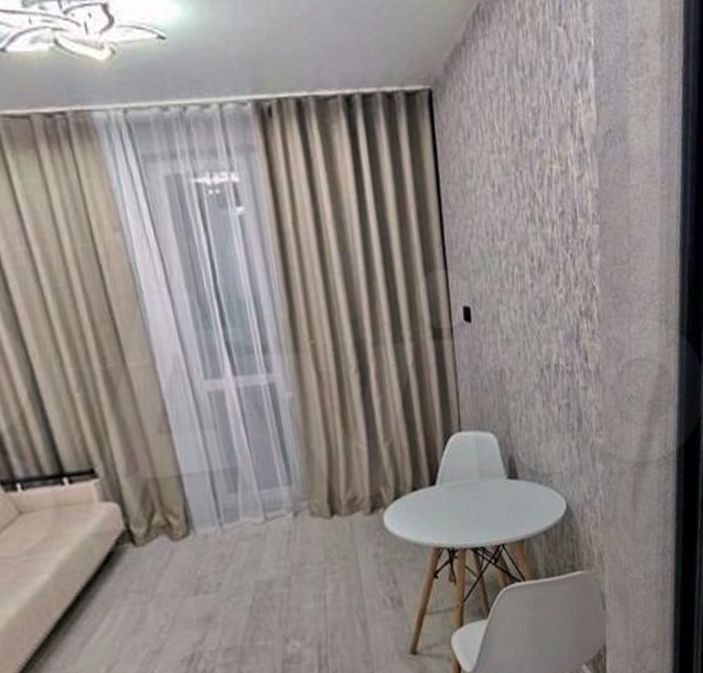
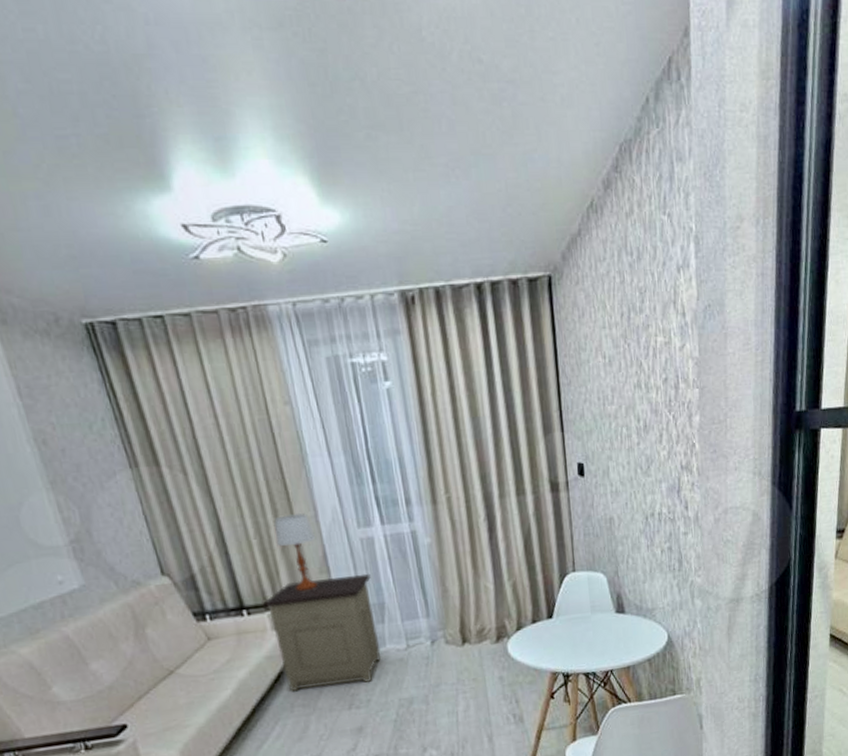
nightstand: none [88,433,235,576] -> present [263,573,382,692]
table lamp: none [101,360,156,455] -> present [273,512,318,592]

